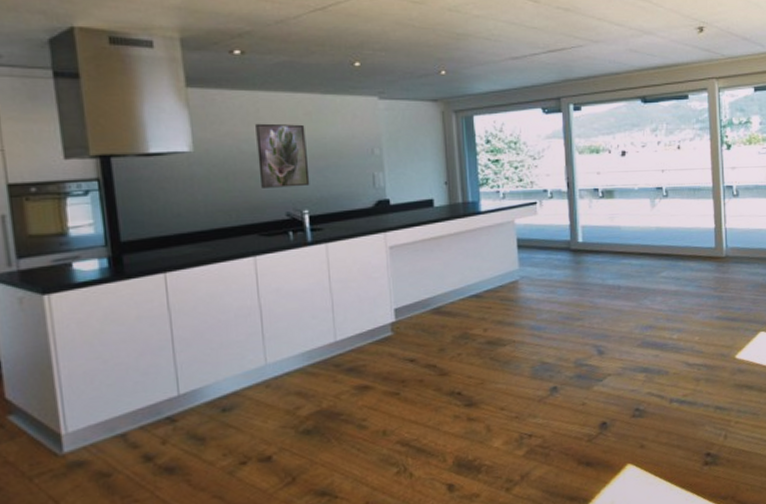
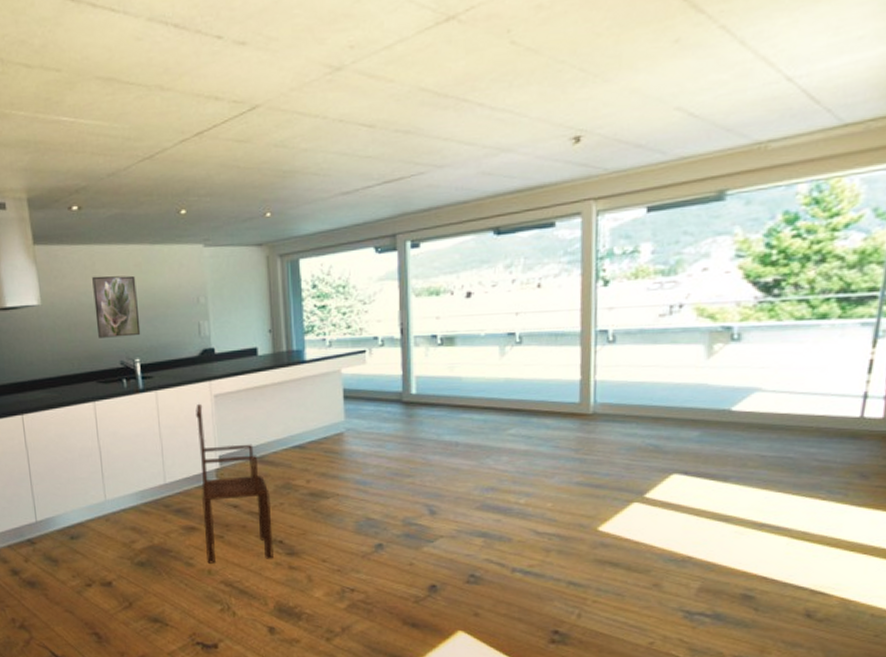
chair: none [370,255,452,424] -> present [196,403,273,564]

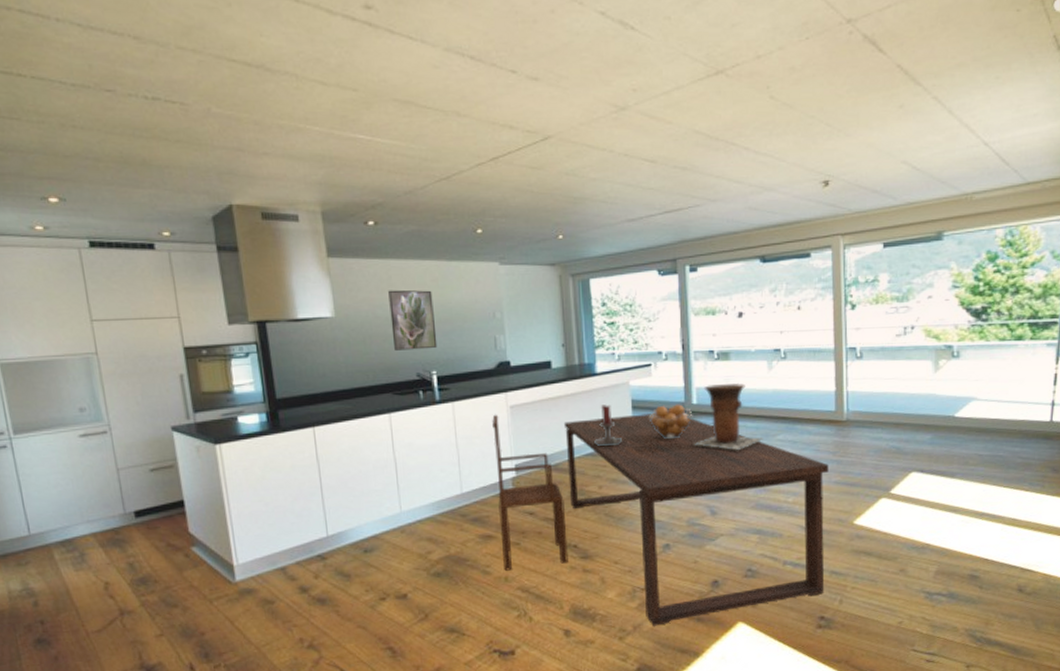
dining table: none [270,404,570,629] -> present [563,413,829,626]
candle holder: none [301,394,333,439] -> present [593,404,623,447]
fruit basket: none [361,394,412,432] -> present [648,404,693,440]
vase: none [410,370,492,445] -> present [692,382,763,450]

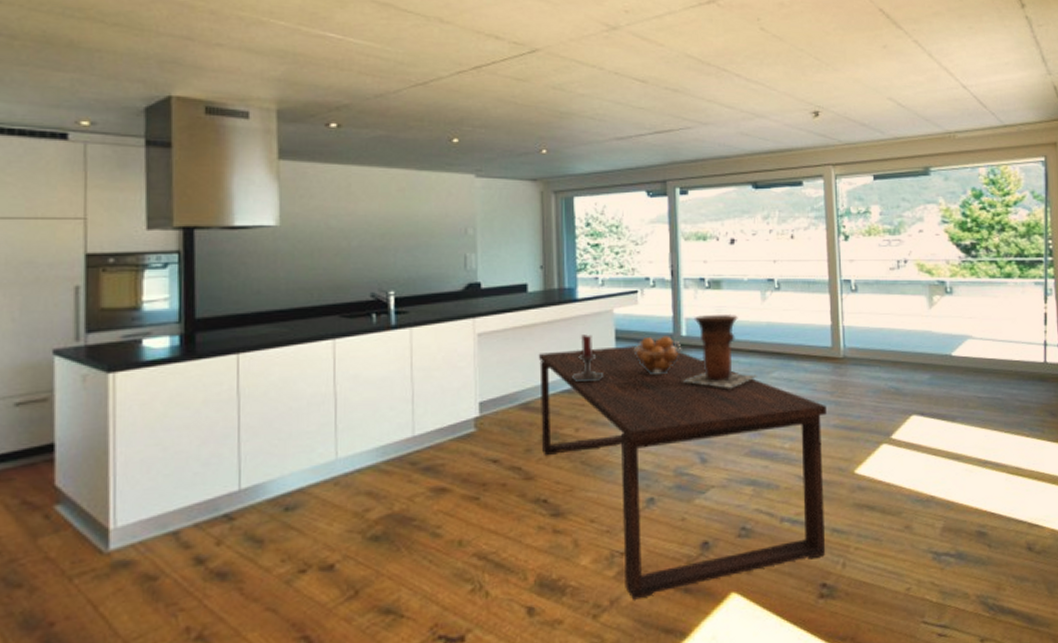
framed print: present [388,289,438,351] -> none [346,198,398,267]
chair: present [492,414,568,571] -> none [456,342,536,533]

